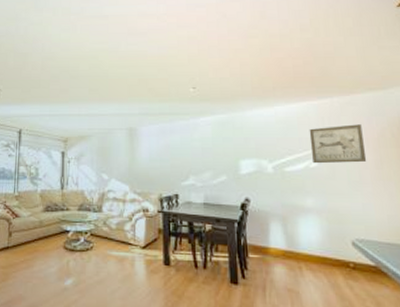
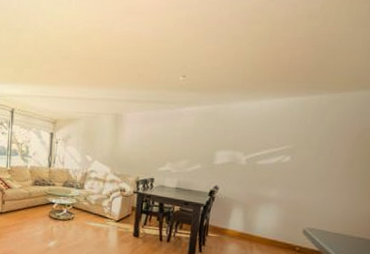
wall art: present [309,124,367,164] -> none [286,123,344,161]

